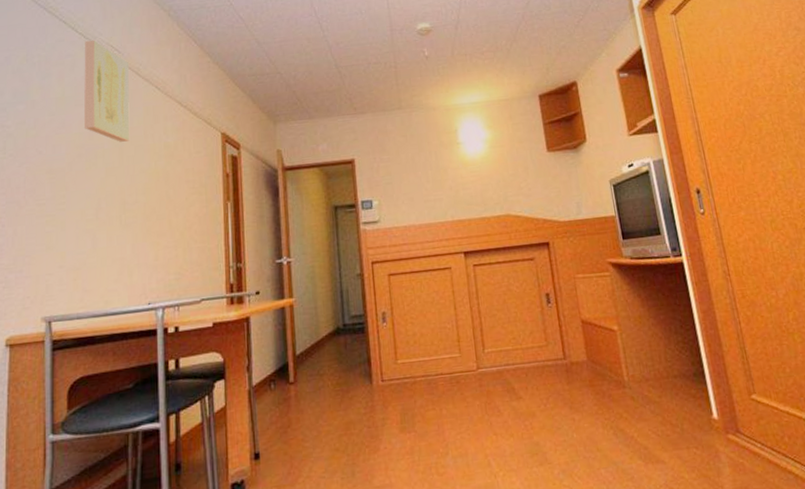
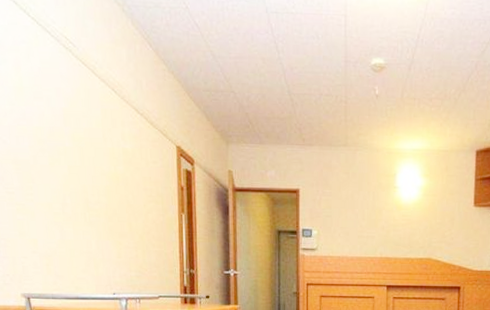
wall art: present [83,40,130,142] -> none [38,27,90,142]

